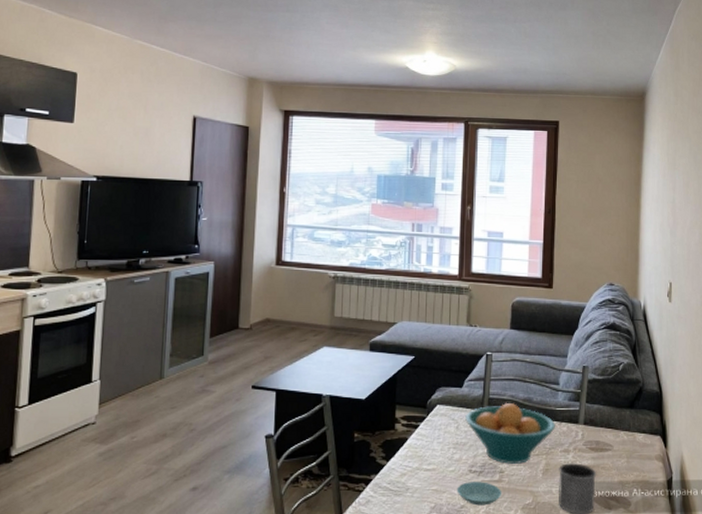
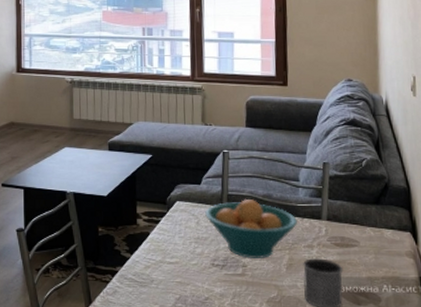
saucer: present [457,481,502,506] -> none [200,275,246,298]

